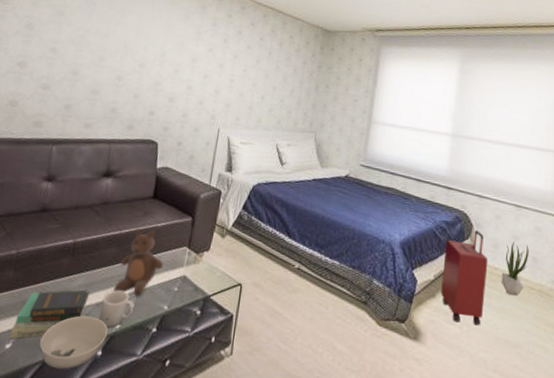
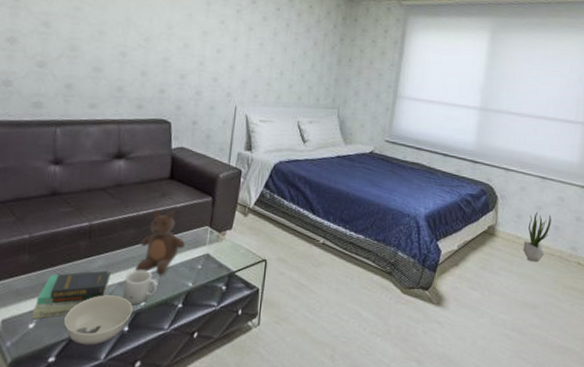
suitcase: present [441,230,488,326] -> none [464,202,512,290]

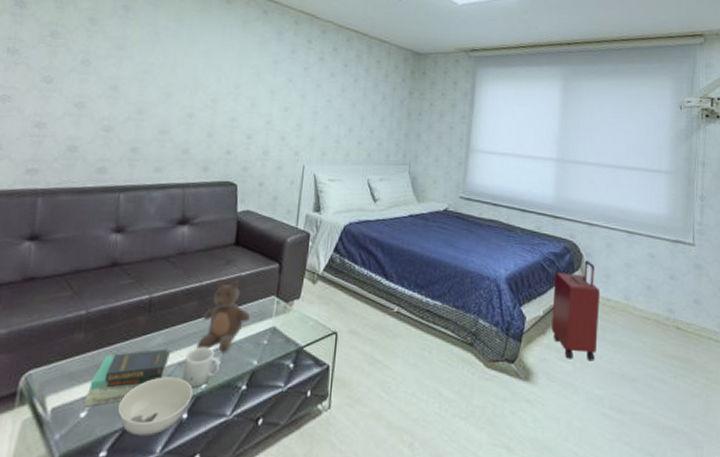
suitcase: none [464,202,512,290] -> present [551,260,601,361]
potted plant: present [522,212,552,262] -> none [614,271,643,328]

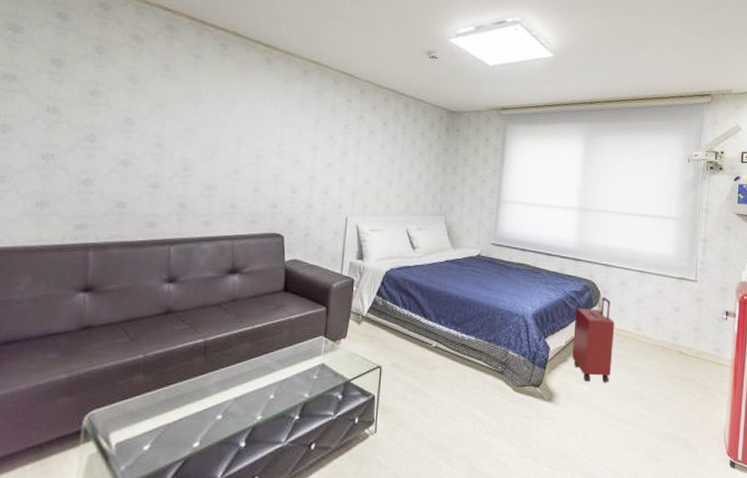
books: present [83,348,170,407] -> none [146,386,226,441]
bowl: present [118,377,194,437] -> none [180,411,250,464]
mug: present [183,347,221,388] -> none [240,384,275,420]
teddy bear: present [196,279,251,352] -> none [251,323,301,387]

